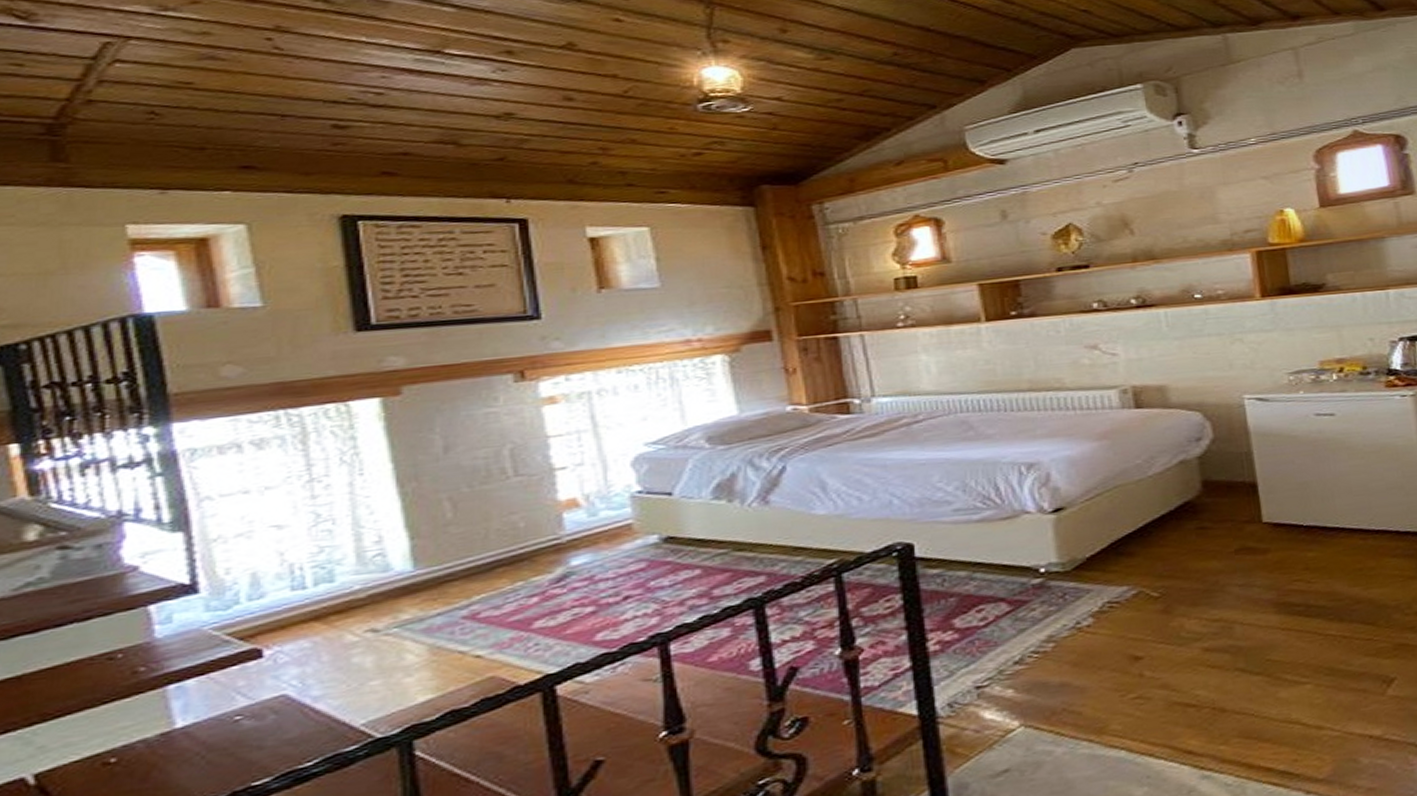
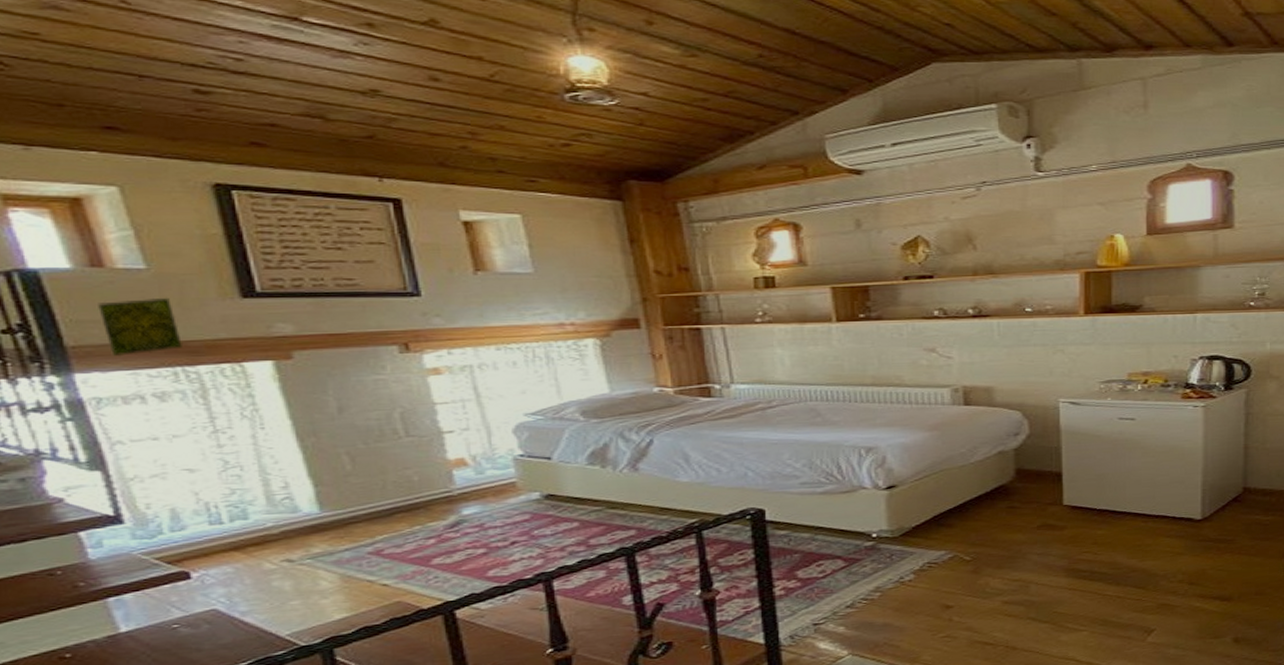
decorative tile: none [207,335,290,402] -> present [98,297,184,356]

